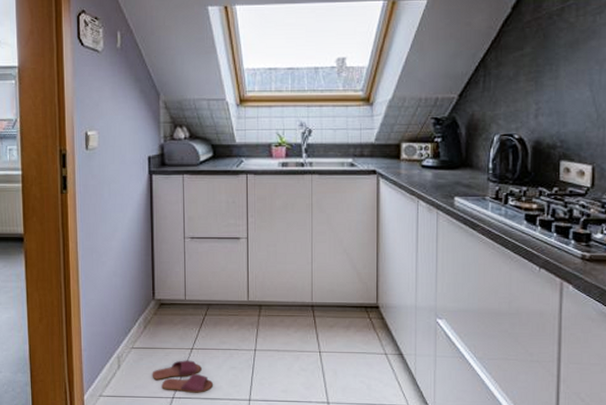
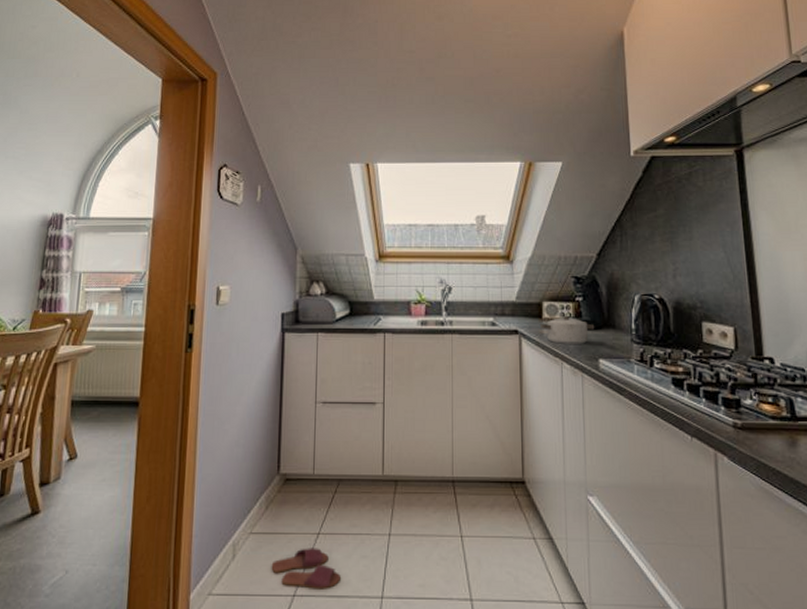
cooking pot: none [398,155,452,183] -> present [540,315,595,344]

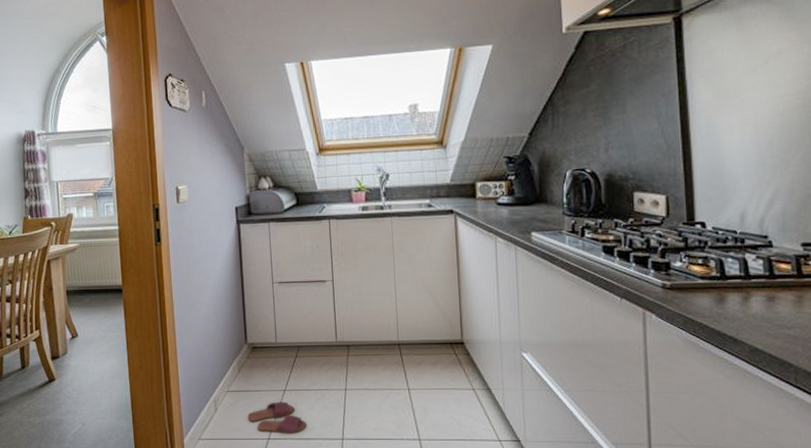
cooking pot: present [540,315,595,344] -> none [474,193,527,221]

